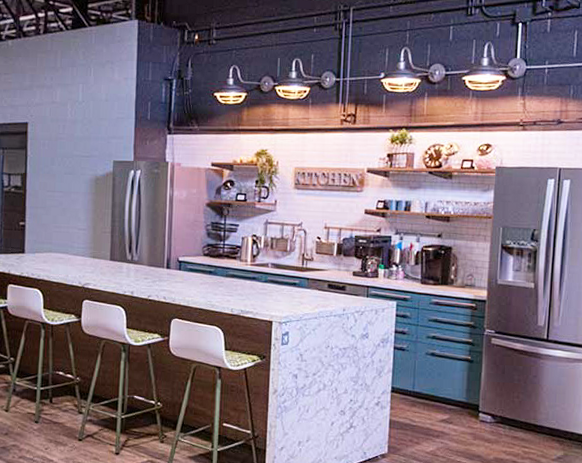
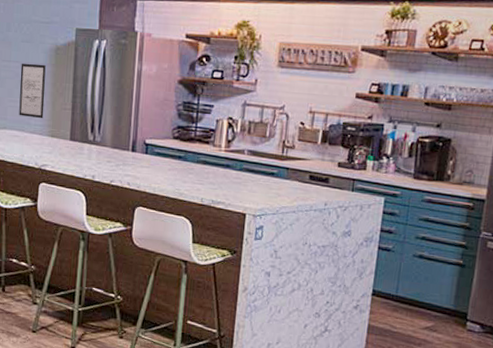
wall art: none [63,192,87,242] -> present [19,63,46,119]

